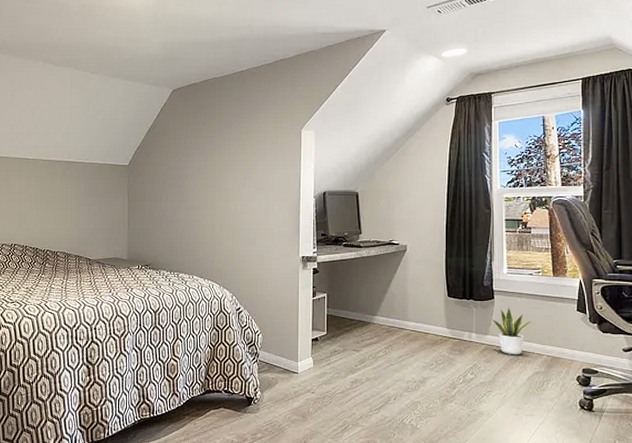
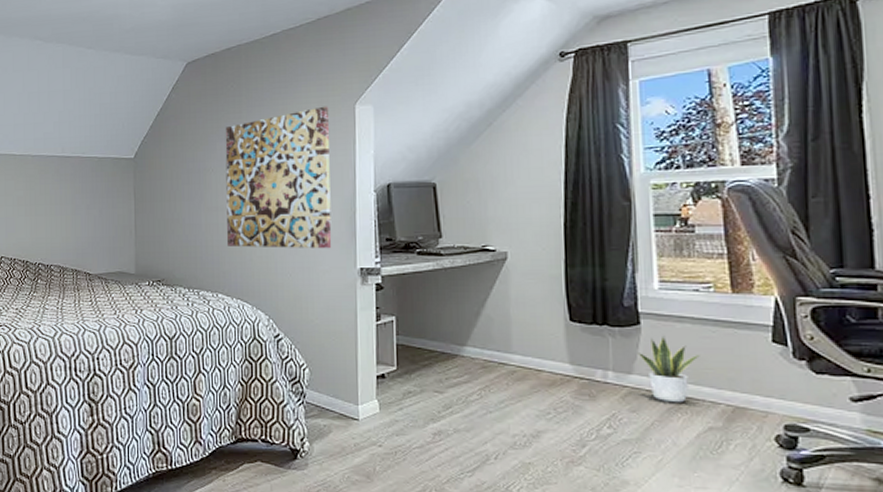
wall art: none [201,130,282,241] -> present [225,106,332,249]

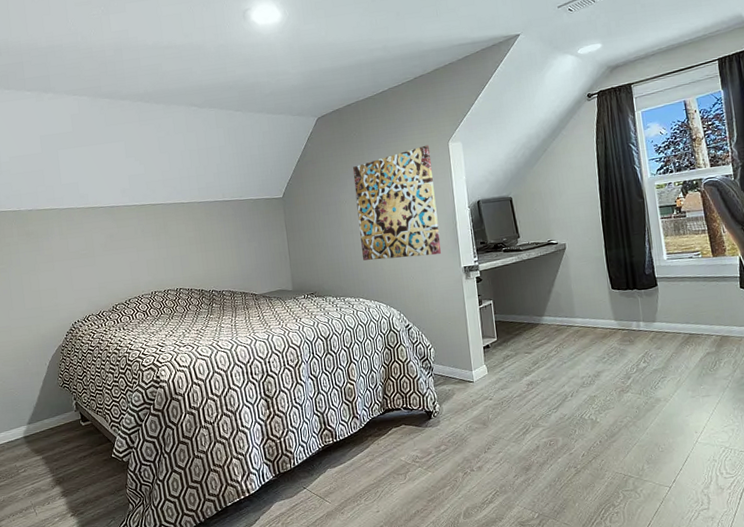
potted plant: present [637,335,700,403] -> none [657,292,697,339]

